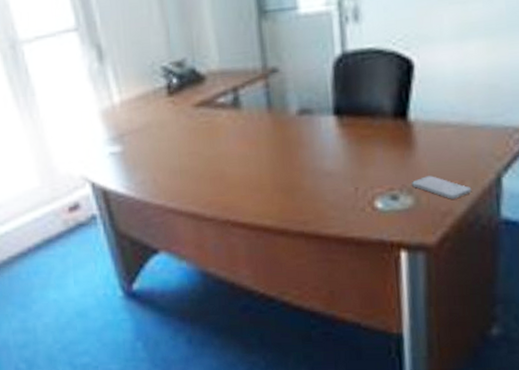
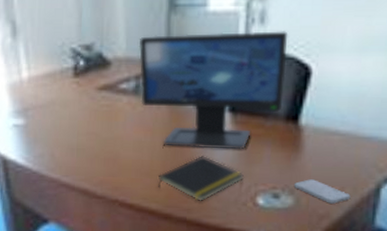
computer monitor: none [232,26,389,158] -> present [138,31,288,150]
notepad: none [268,163,358,212] -> present [157,156,244,201]

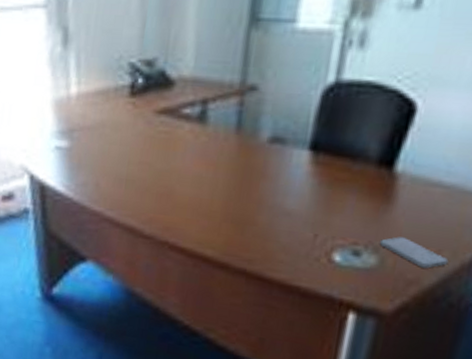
computer monitor: present [138,31,288,150] -> none [205,53,393,196]
notepad: present [157,156,244,201] -> none [216,199,320,252]

